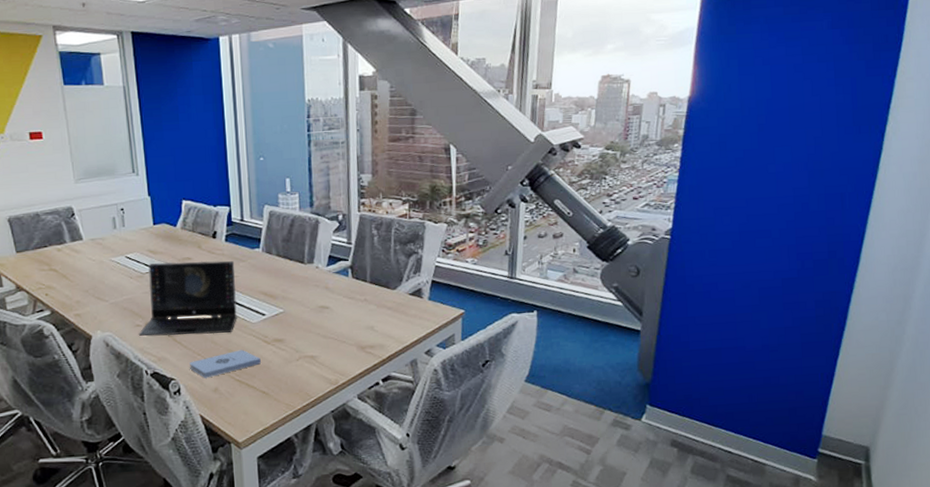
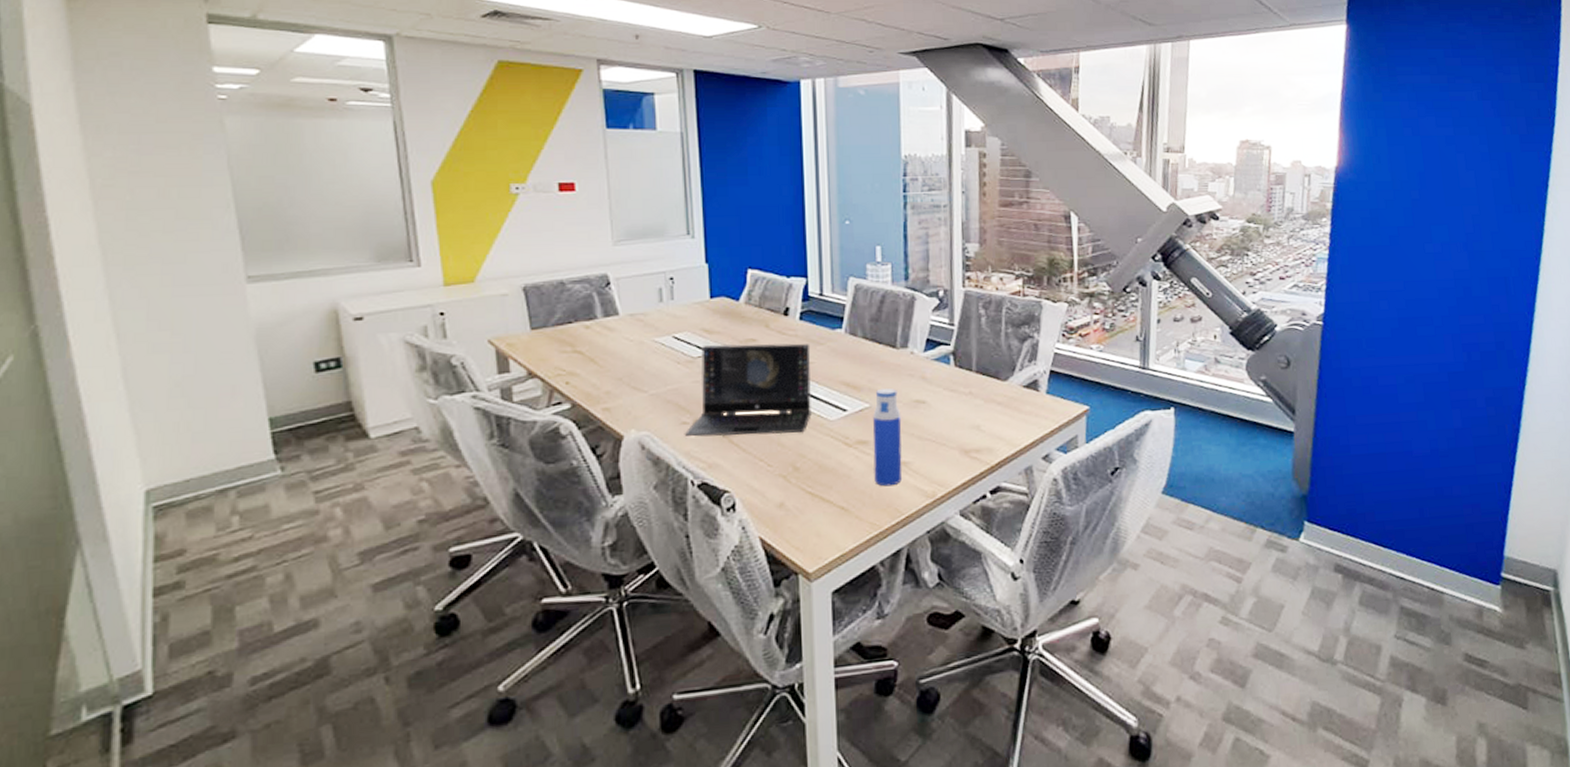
notepad: present [190,350,261,378] -> none [749,454,840,491]
water bottle: none [286,297,311,376] -> present [873,388,902,487]

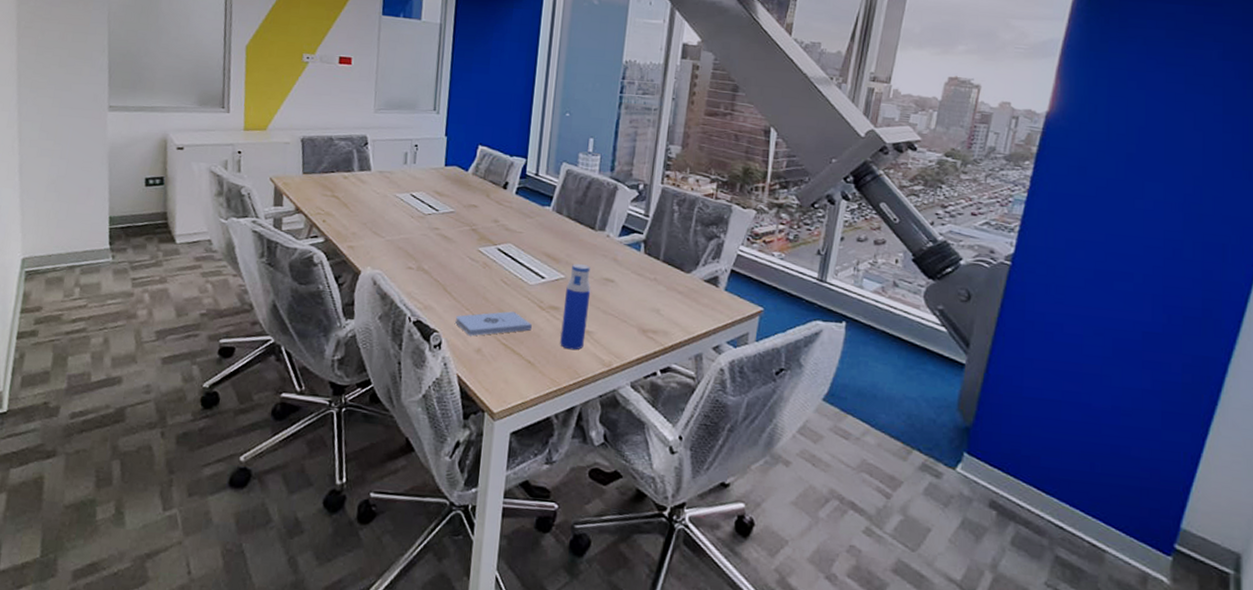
laptop: present [684,343,812,437] -> none [408,205,522,291]
notepad: none [749,454,840,491] -> present [455,311,532,336]

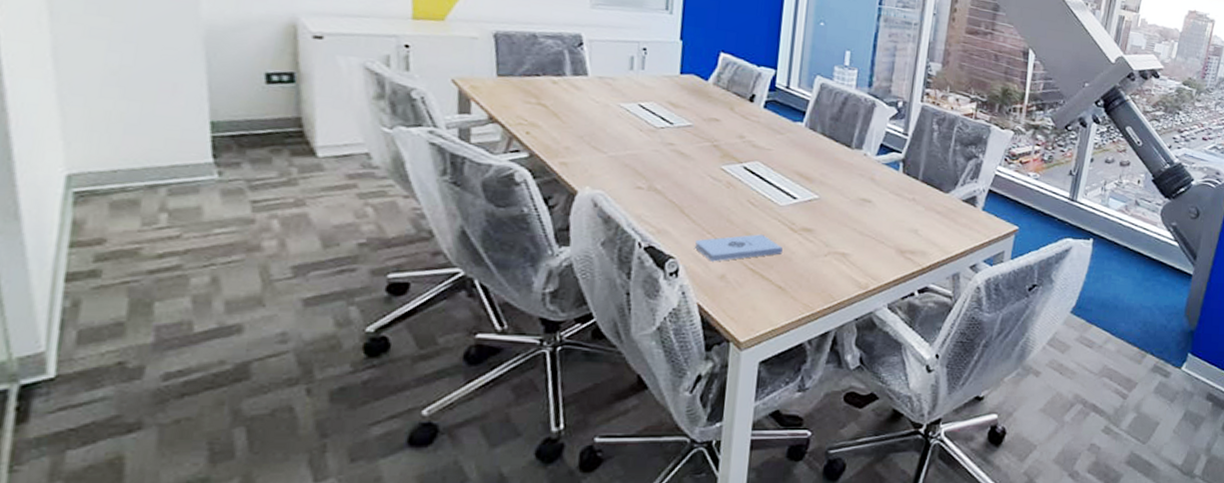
water bottle: present [560,264,591,350] -> none [813,183,847,274]

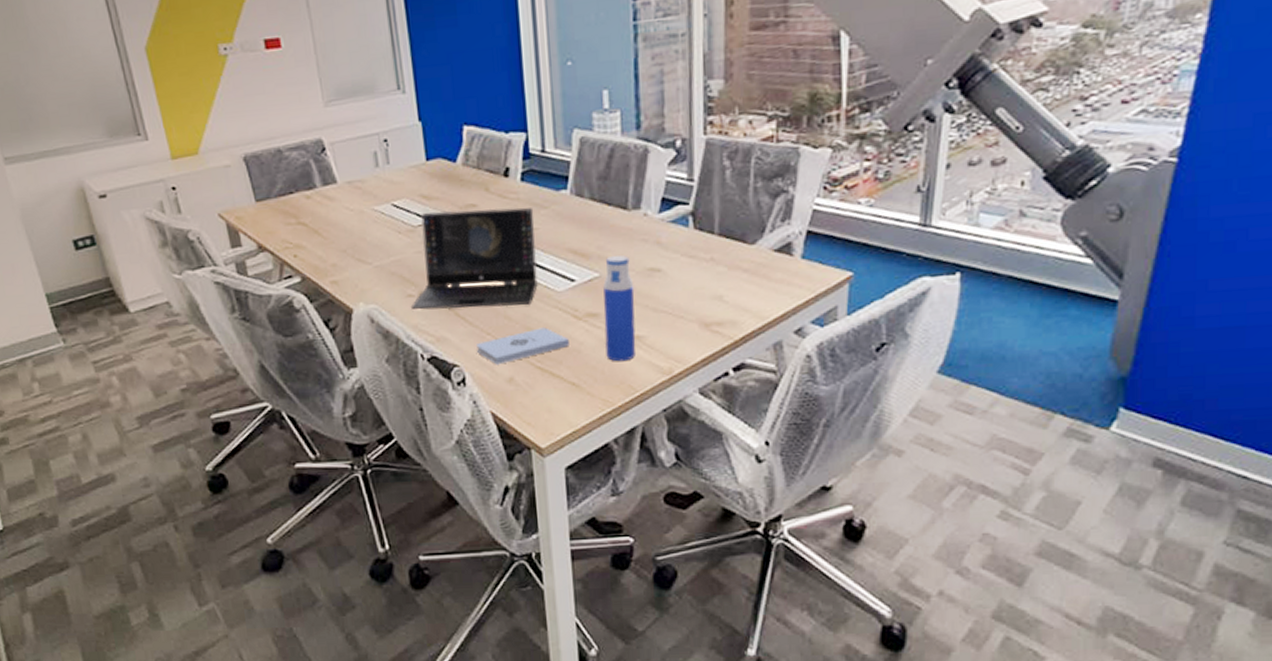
laptop: none [637,118,771,212] -> present [410,207,538,310]
water bottle: none [813,183,847,274] -> present [603,255,636,362]

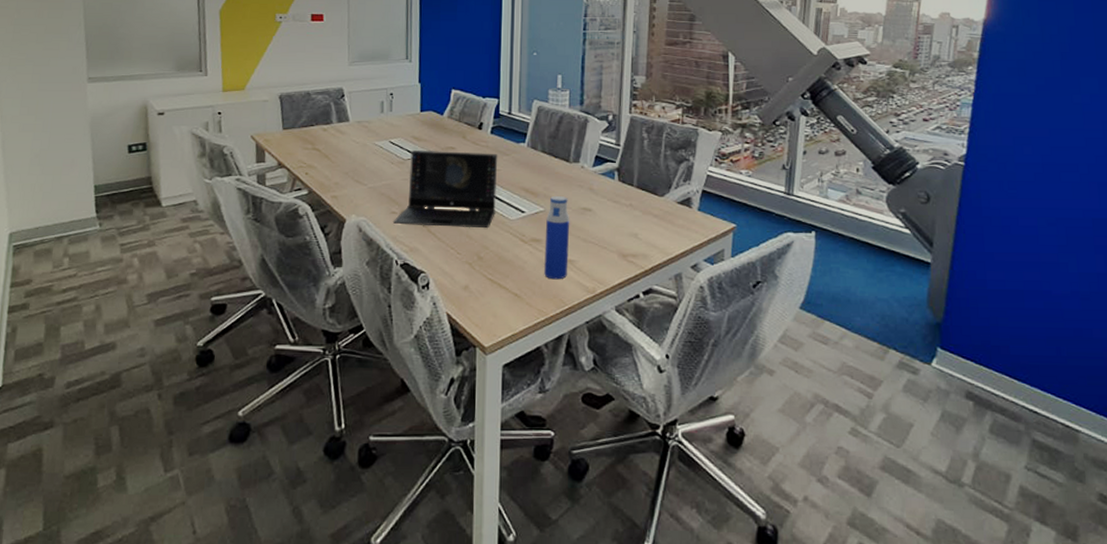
notepad: present [477,327,569,365] -> none [442,247,516,274]

